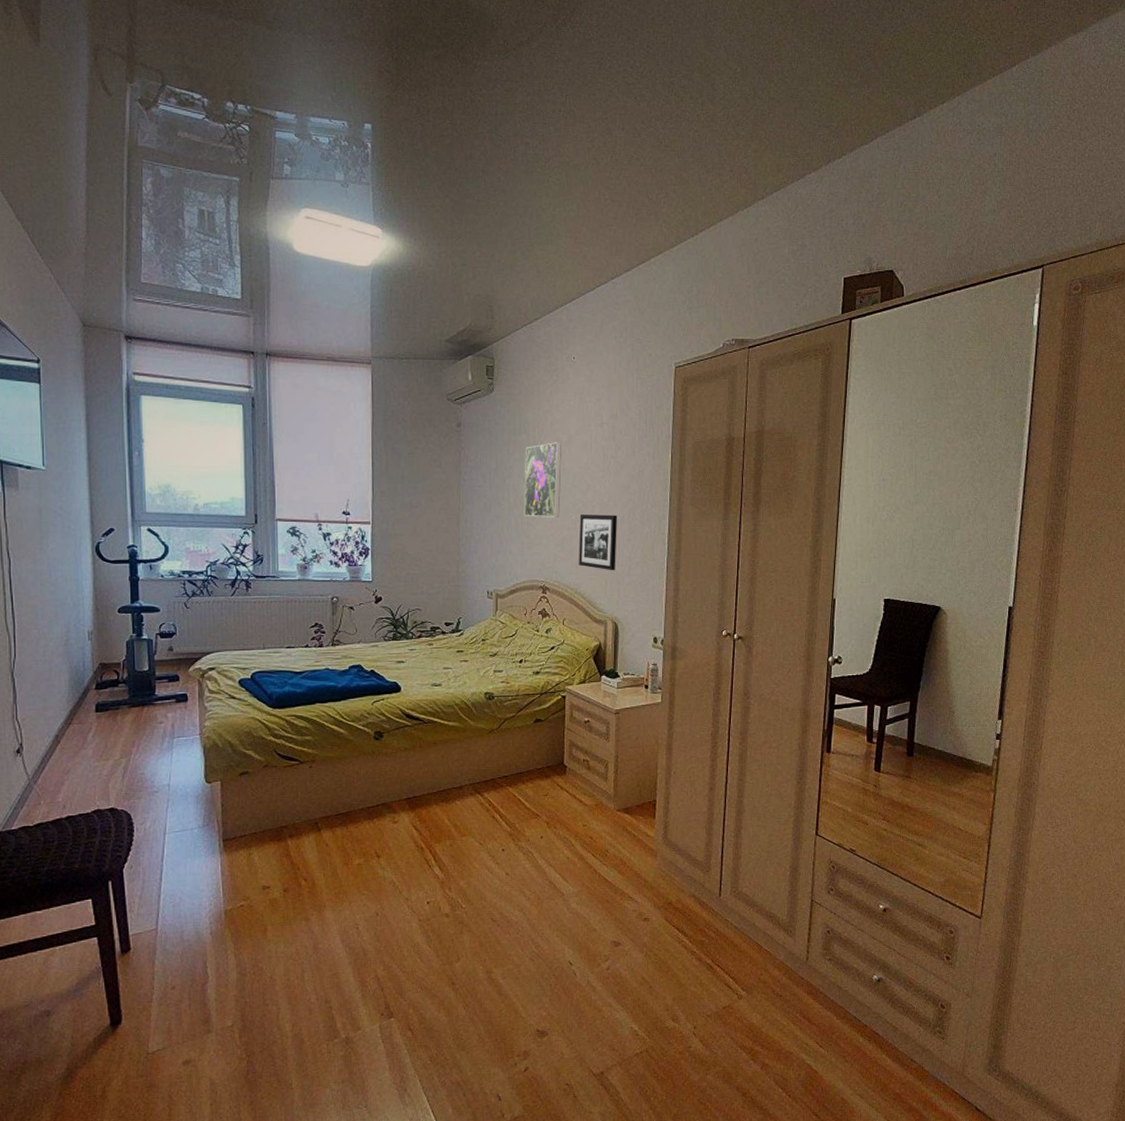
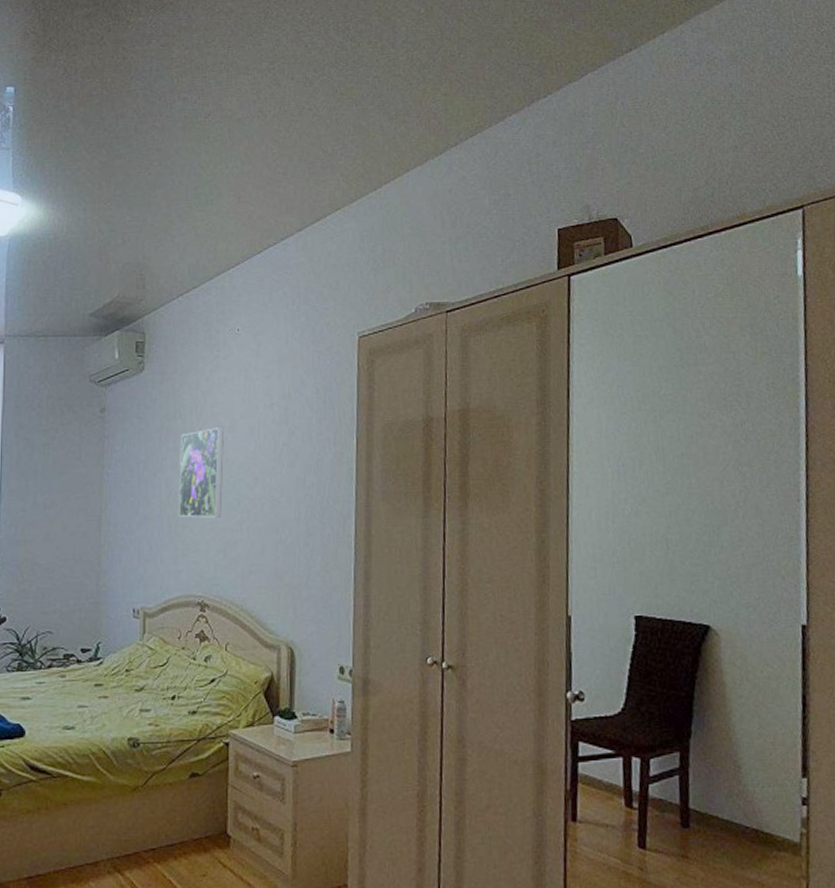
picture frame: present [579,514,618,571] -> none [245,513,293,583]

